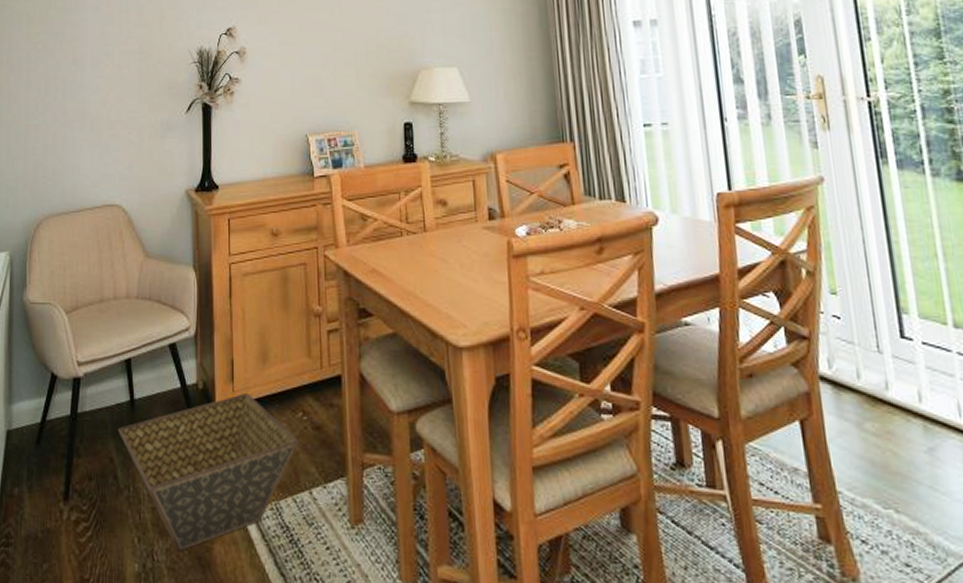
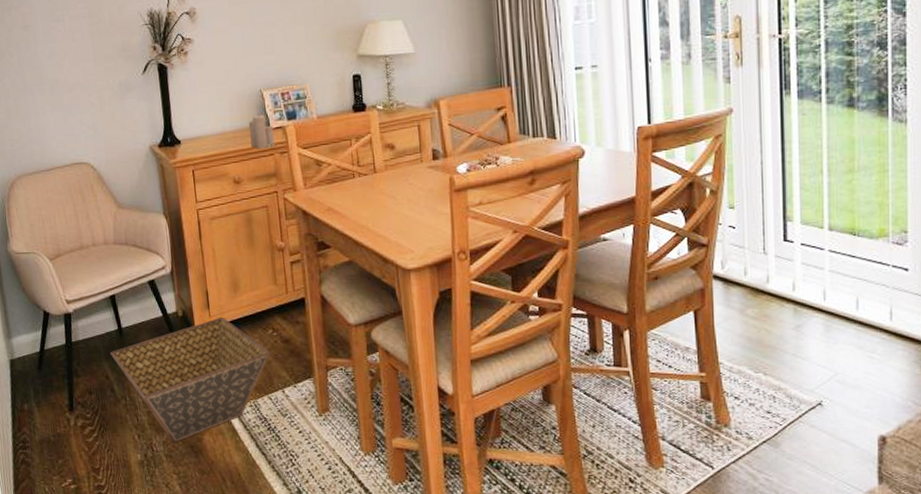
candle: none [291,160,318,199] -> present [248,114,275,150]

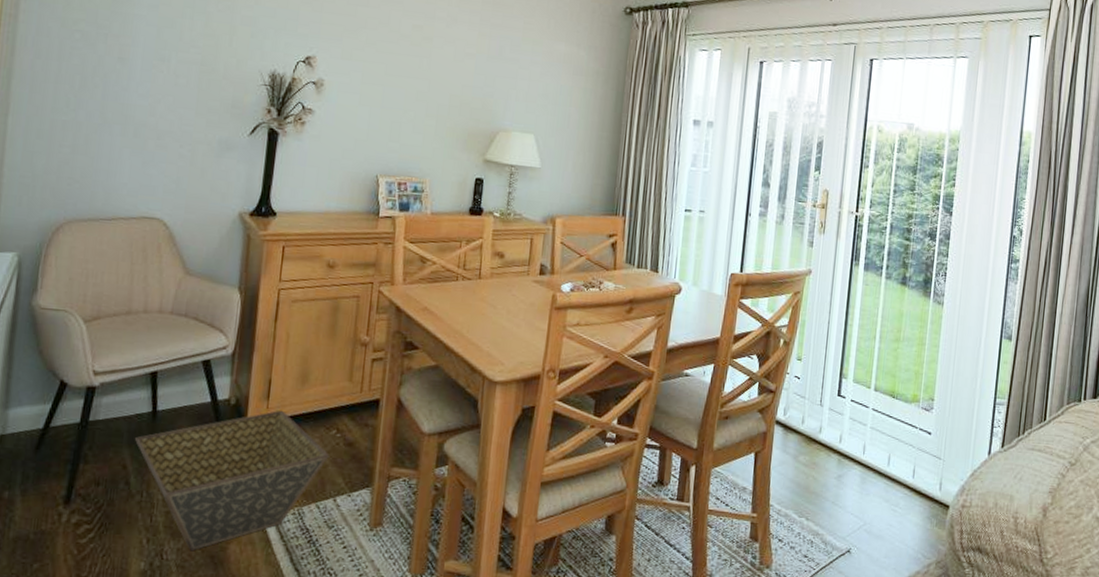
candle: present [248,114,275,150] -> none [355,199,382,237]

